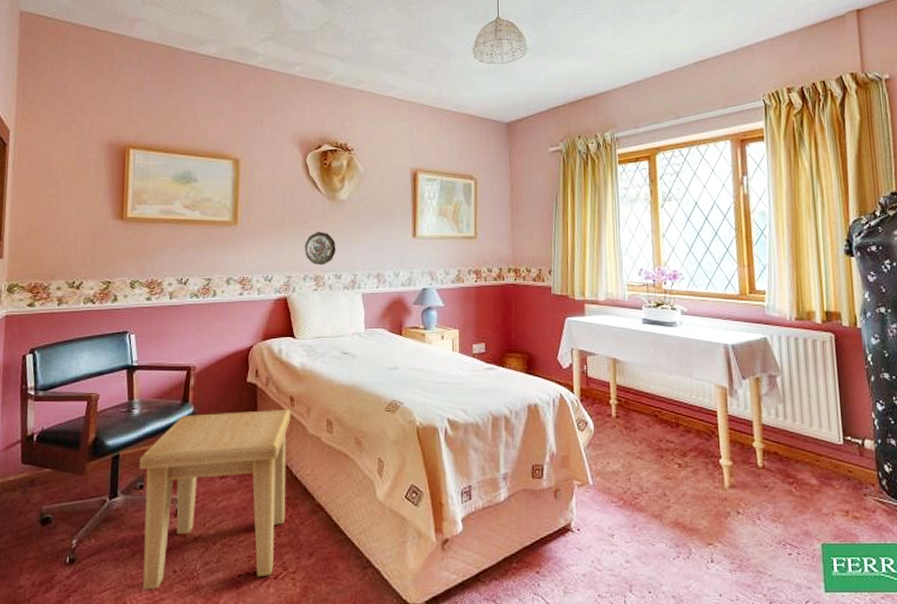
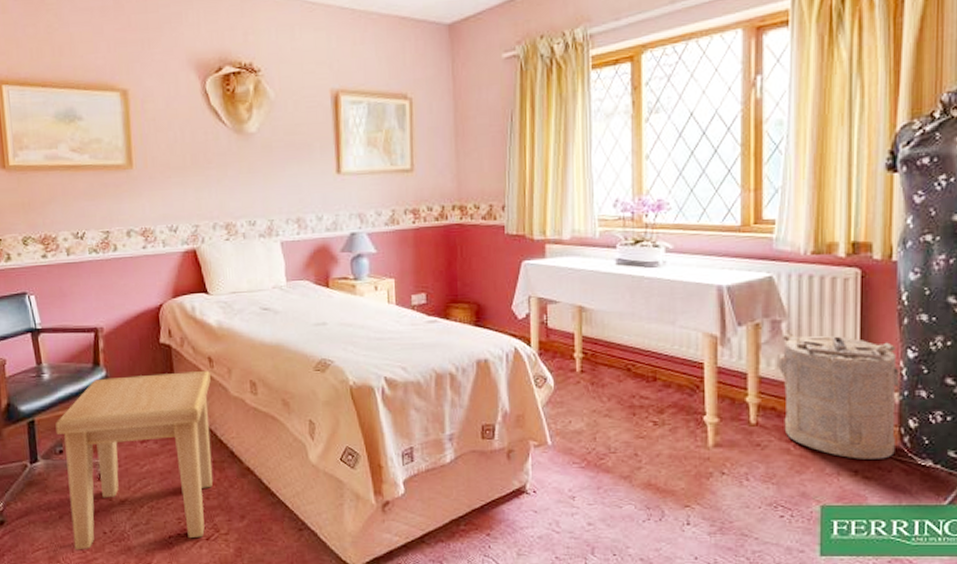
decorative plate: present [305,232,336,266] -> none [211,172,248,212]
laundry hamper: none [777,386,876,501] -> present [779,333,902,459]

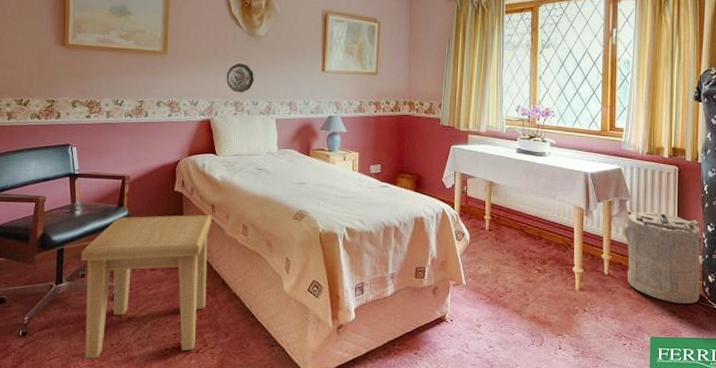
decorative plate: none [211,172,248,212] -> present [226,63,254,93]

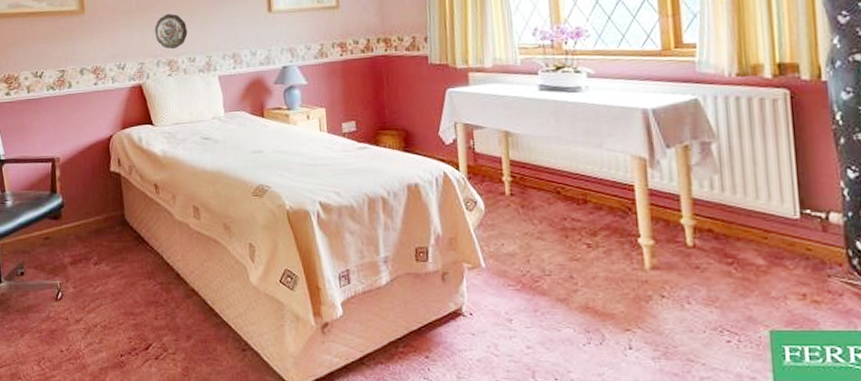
side table: present [81,214,212,359] -> none [17,196,161,368]
laundry hamper: present [624,209,704,304] -> none [712,154,844,283]

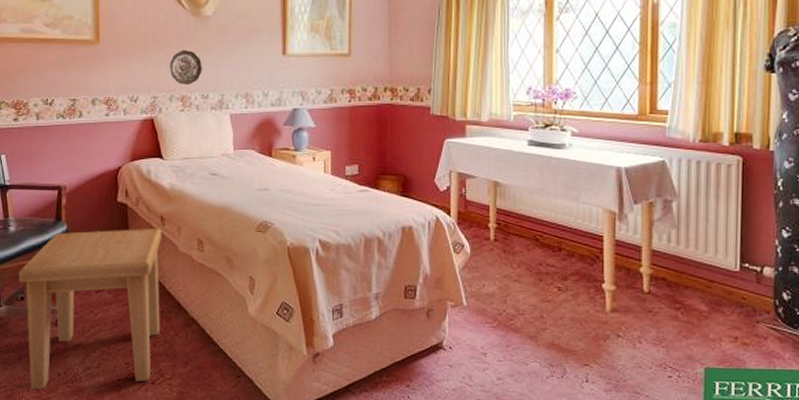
side table: none [17,196,161,368] -> present [18,228,162,390]

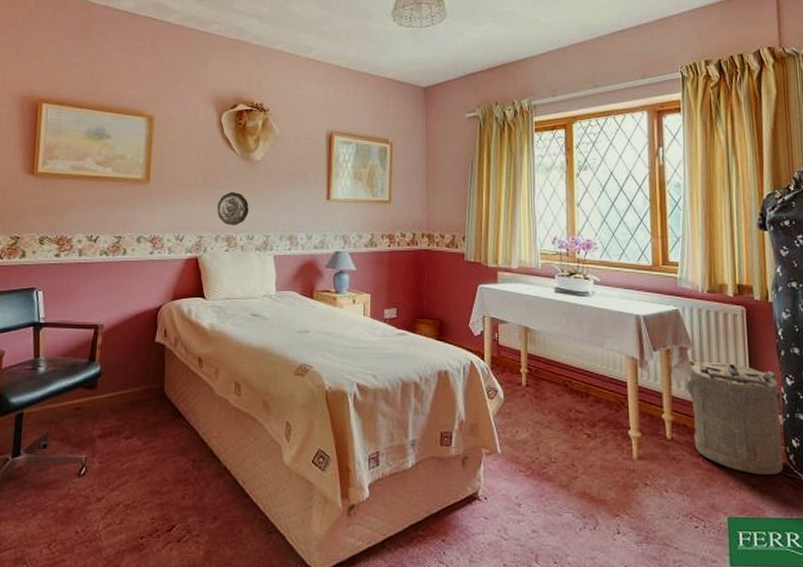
side table: present [18,228,162,390] -> none [43,370,199,551]
laundry hamper: none [670,211,777,327] -> present [687,359,784,475]

